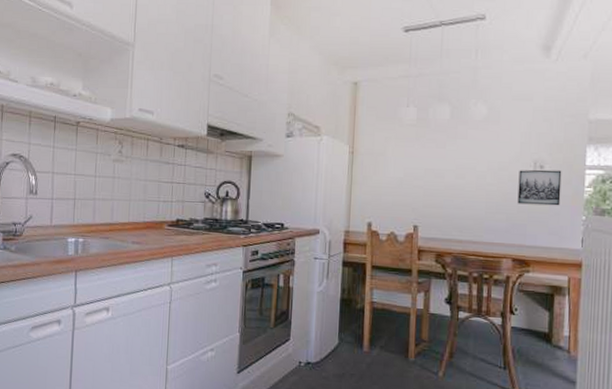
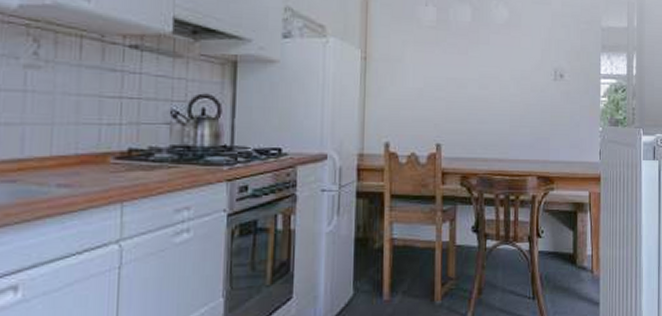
wall art: present [517,169,562,206] -> none [540,79,580,117]

